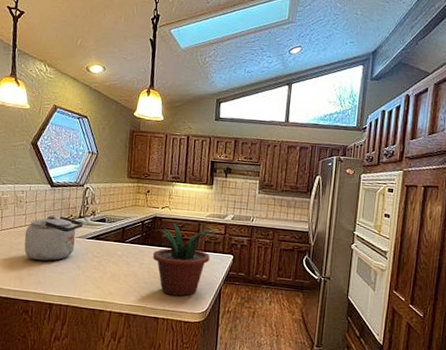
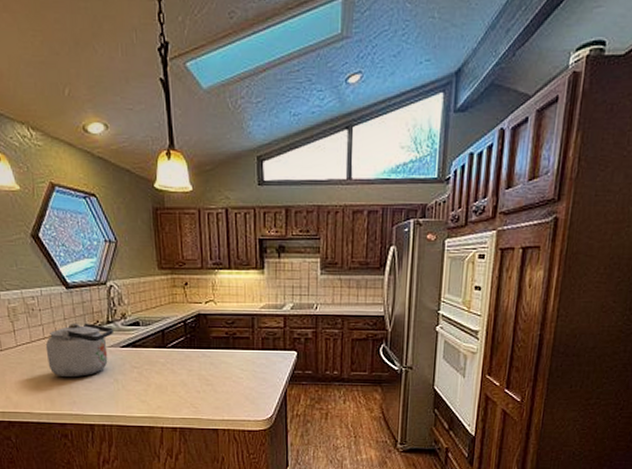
potted plant: present [153,223,217,296] -> none [199,320,275,403]

